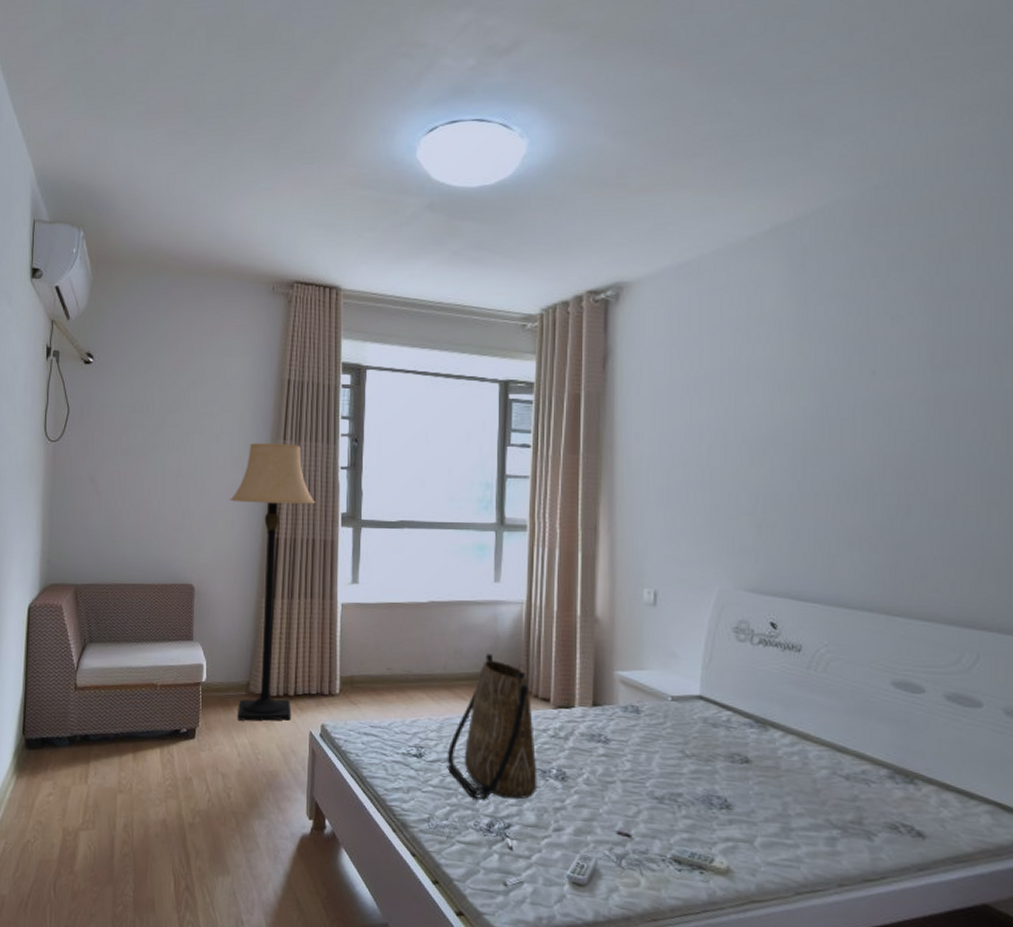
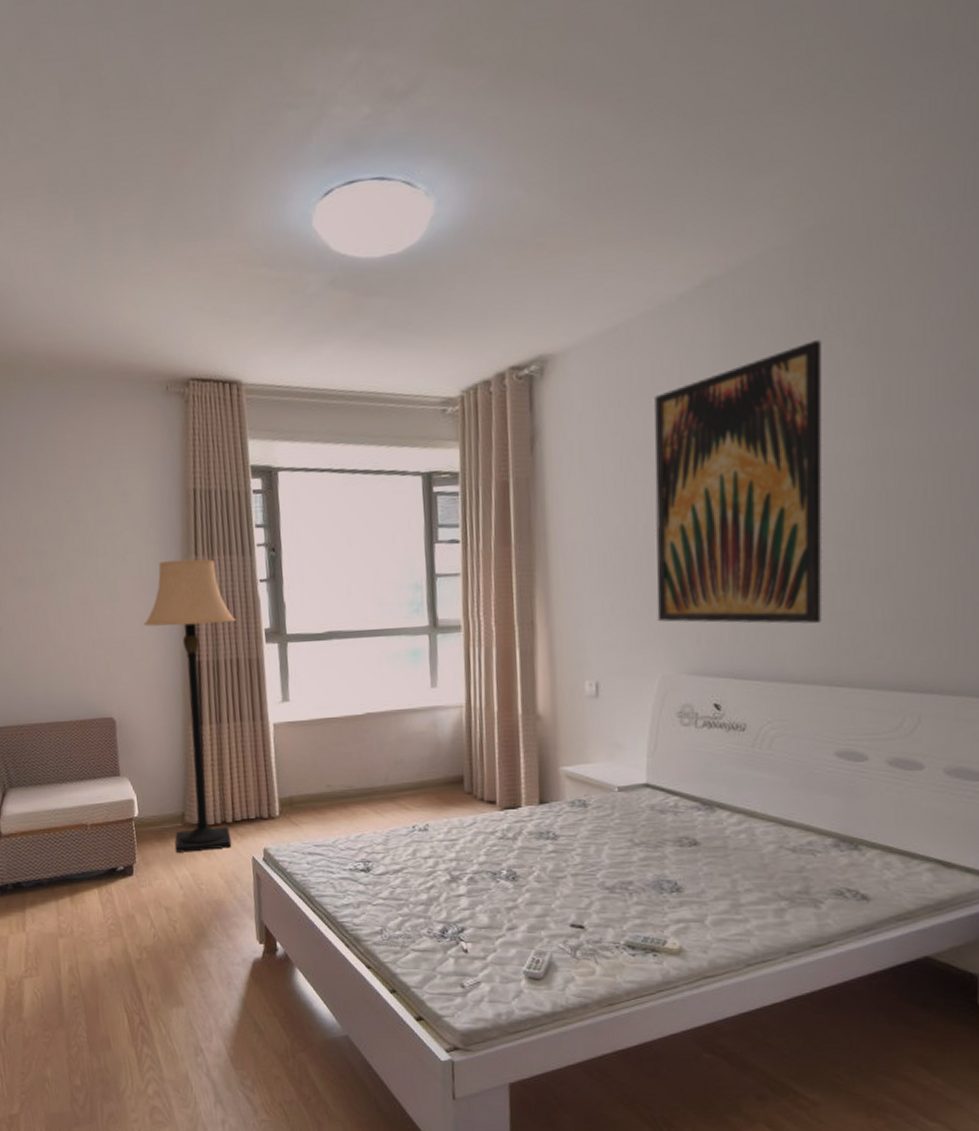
tote bag: present [447,654,537,801] -> none [395,761,489,908]
wall art: none [717,286,884,551] -> present [654,340,823,624]

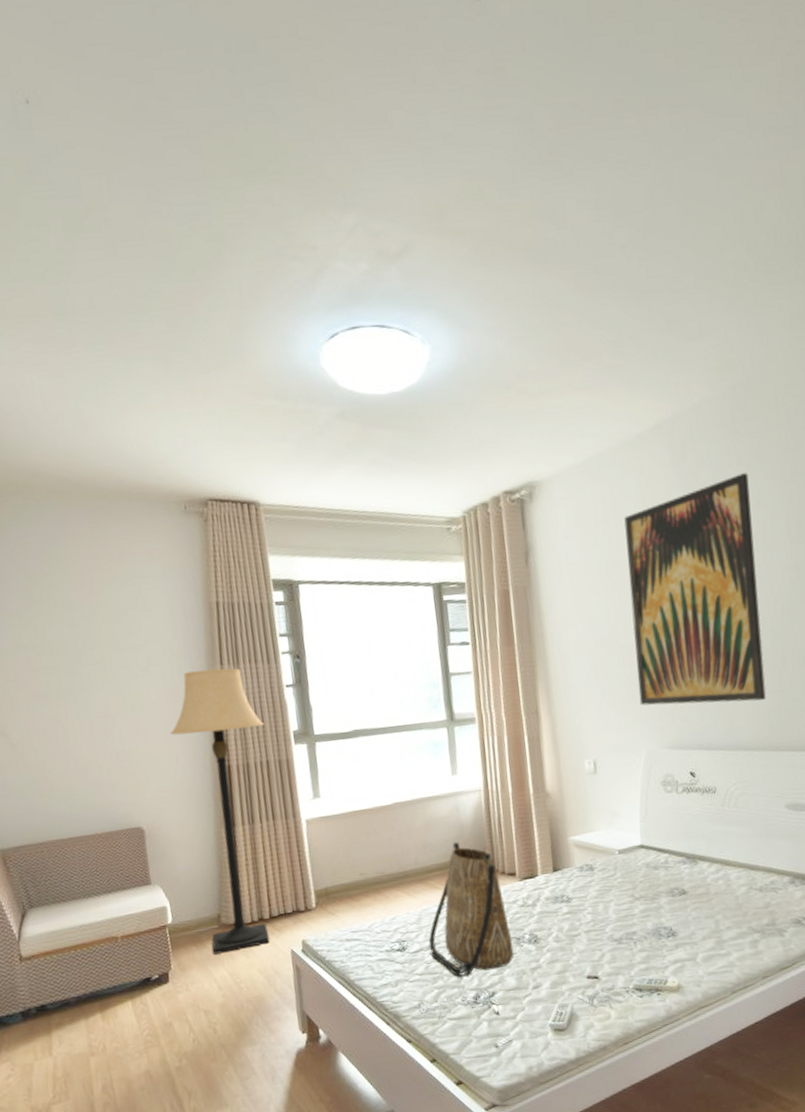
tote bag: none [395,761,489,908] -> present [428,842,514,978]

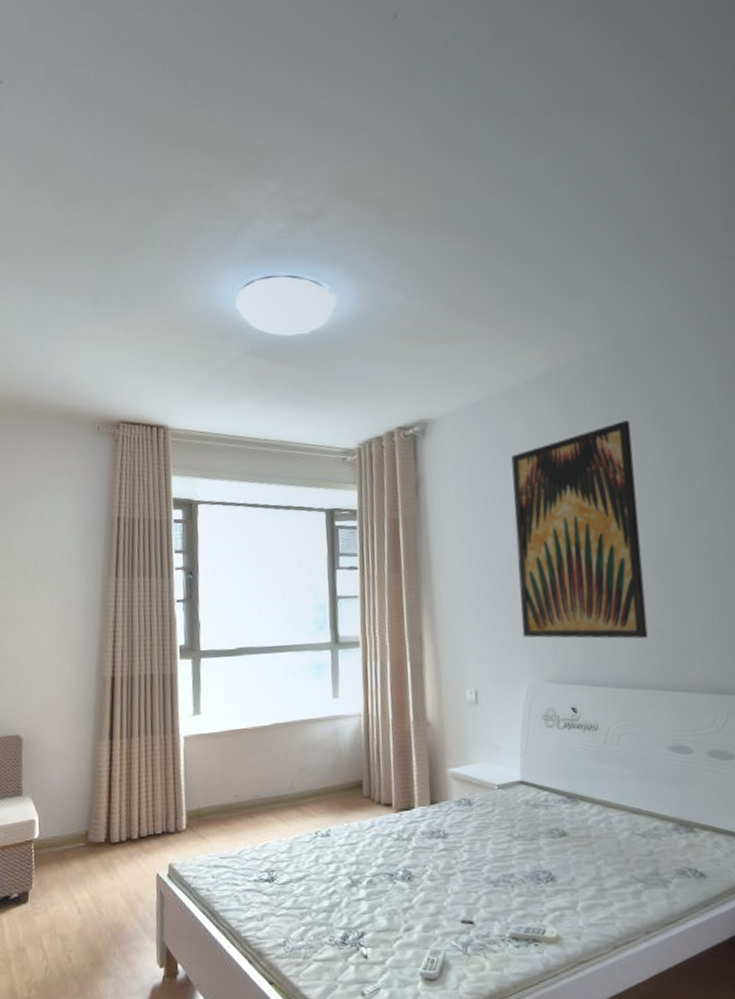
lamp: present [170,668,270,955] -> none [59,580,152,875]
tote bag: present [428,842,514,978] -> none [298,768,386,915]

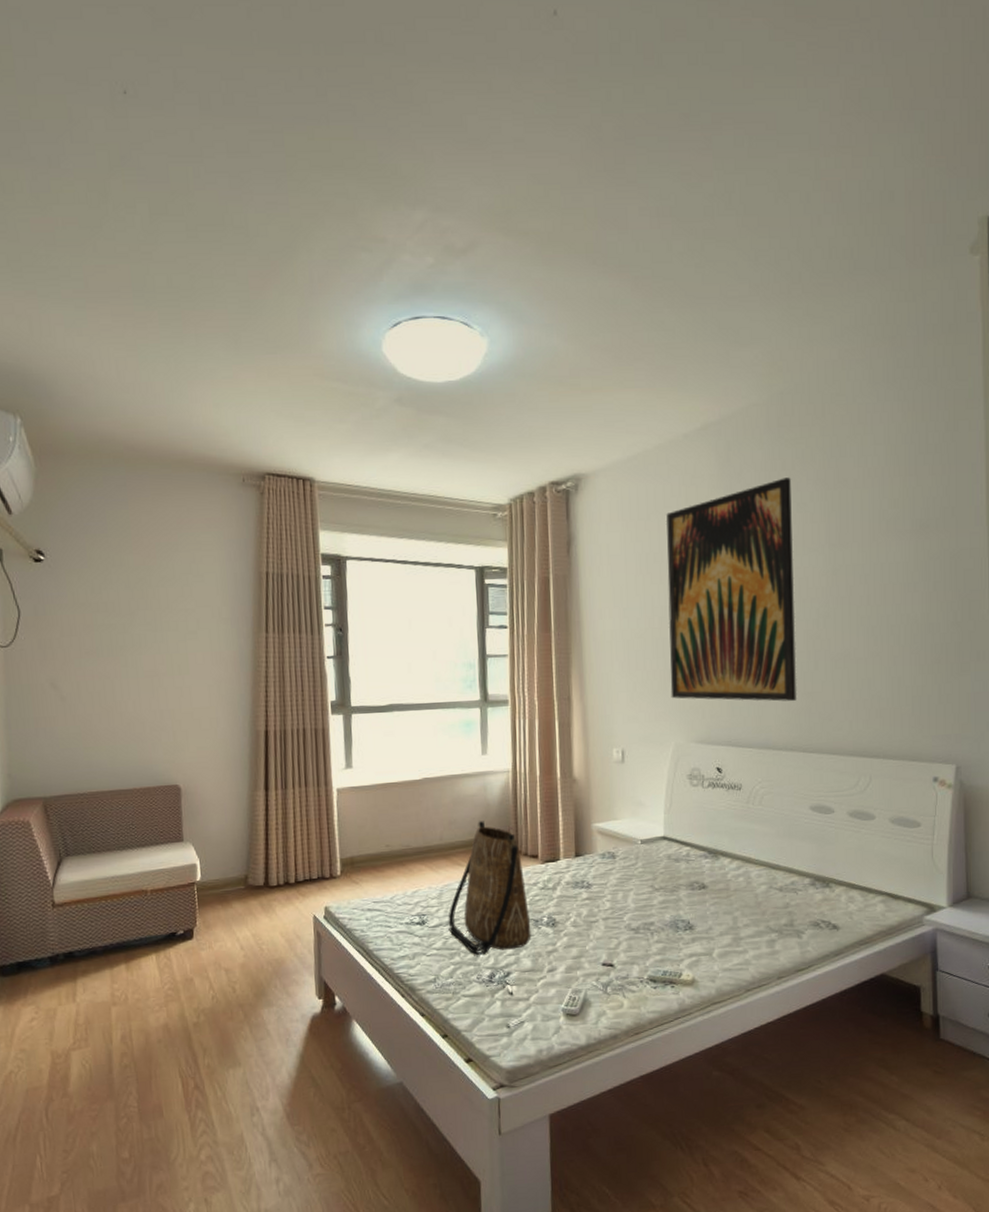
tote bag: none [298,768,386,915] -> present [448,821,531,956]

